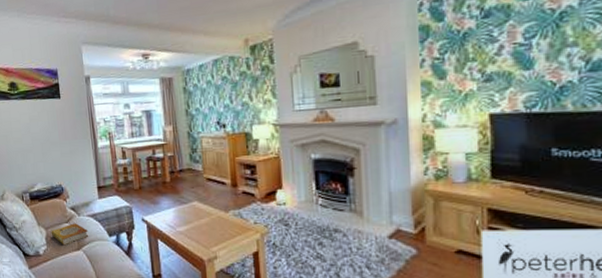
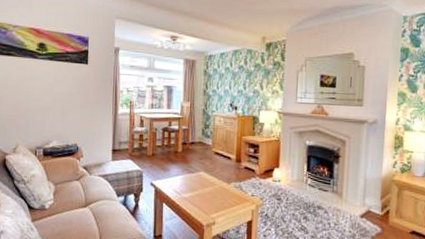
book: present [51,223,89,246] -> none [60,181,98,202]

